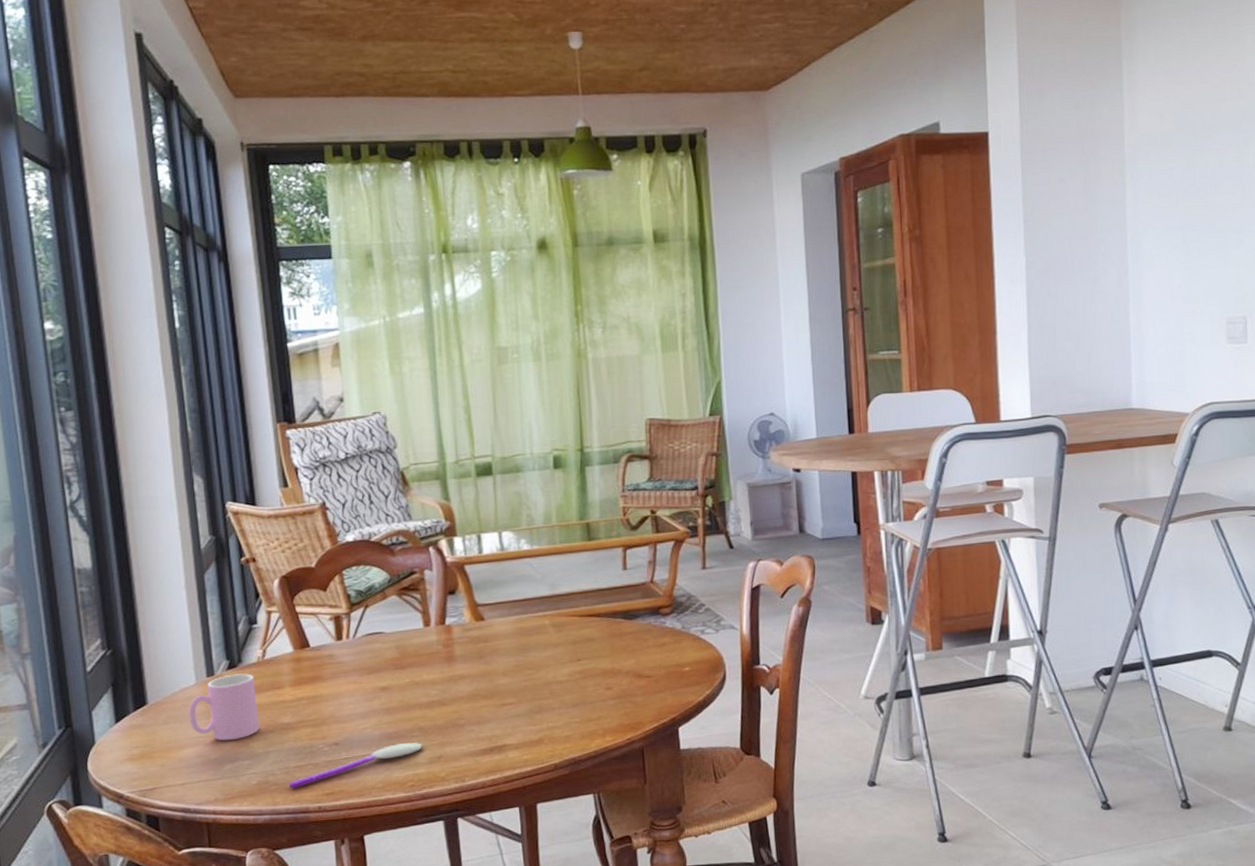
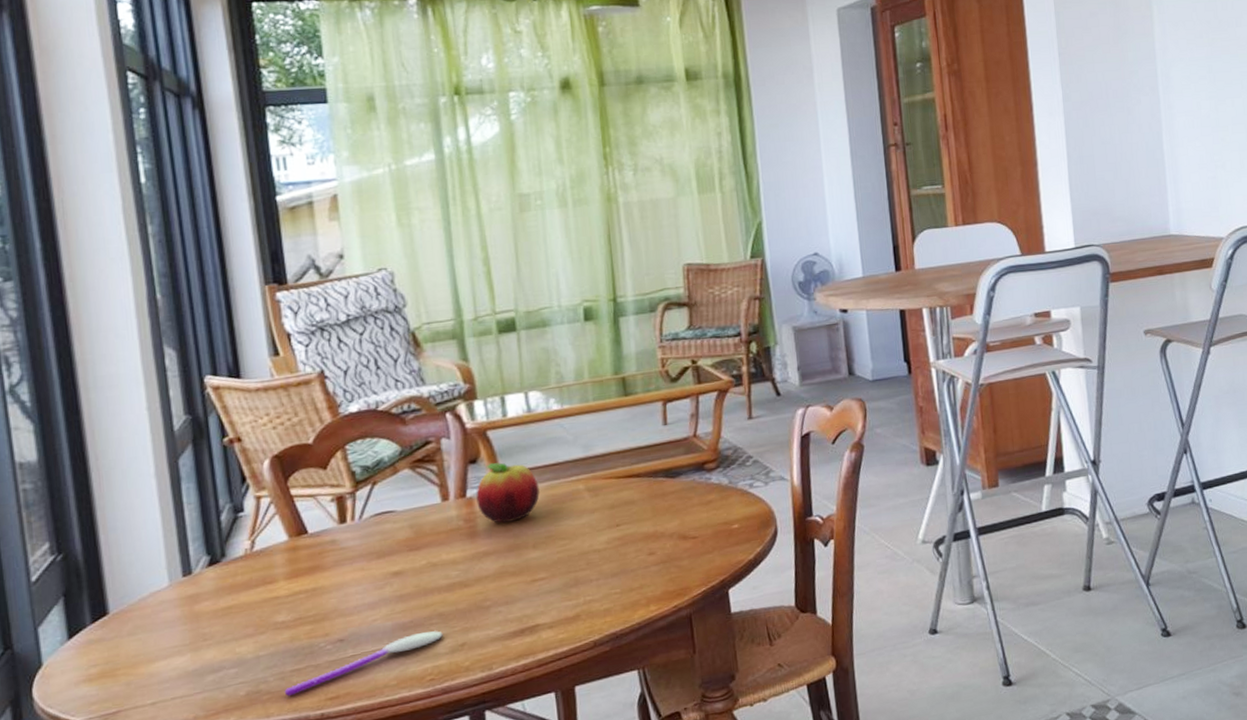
cup: present [188,673,260,741] -> none [159,569,249,649]
fruit: none [454,594,511,650] -> present [476,462,541,523]

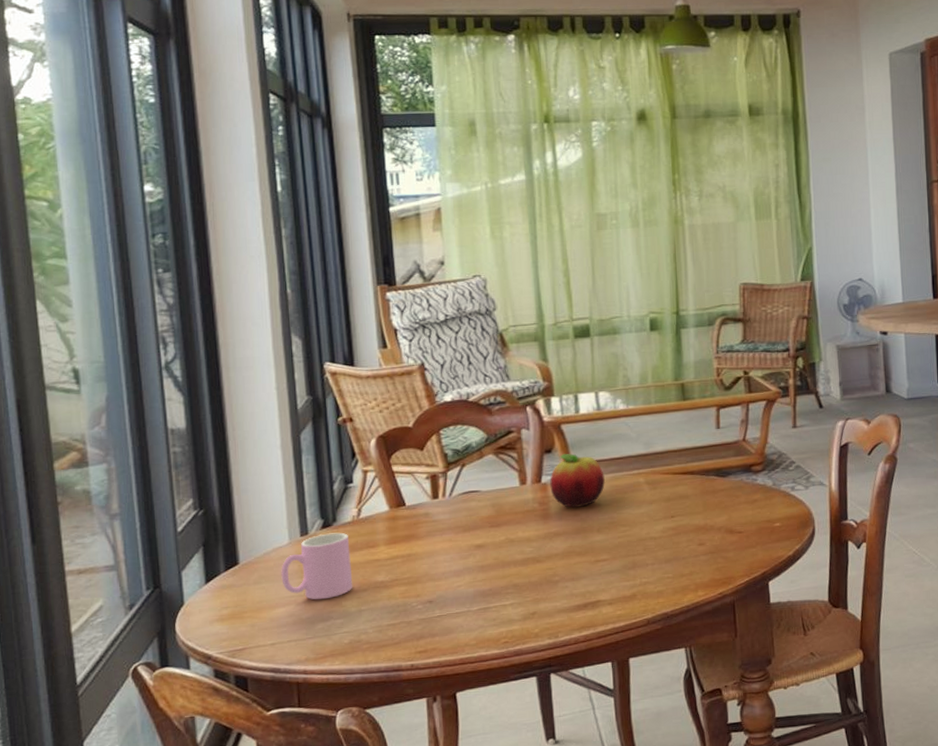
cup: none [159,569,249,649] -> present [280,532,353,600]
spoon: present [284,631,443,696] -> none [381,599,517,647]

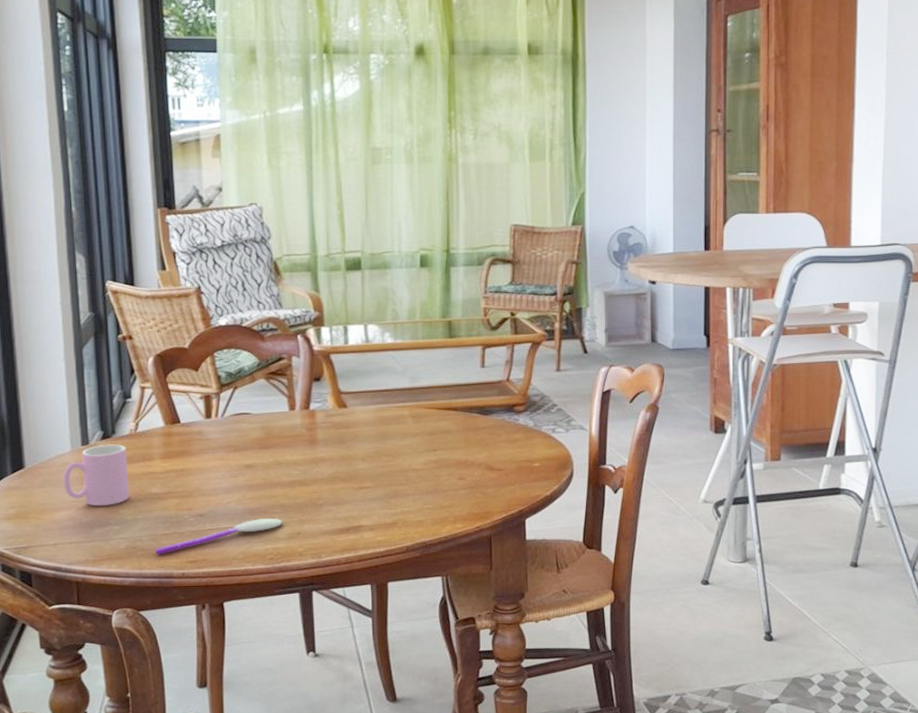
spoon: none [381,599,517,647] -> present [155,519,283,554]
fruit: present [550,453,606,508] -> none [318,382,372,435]

